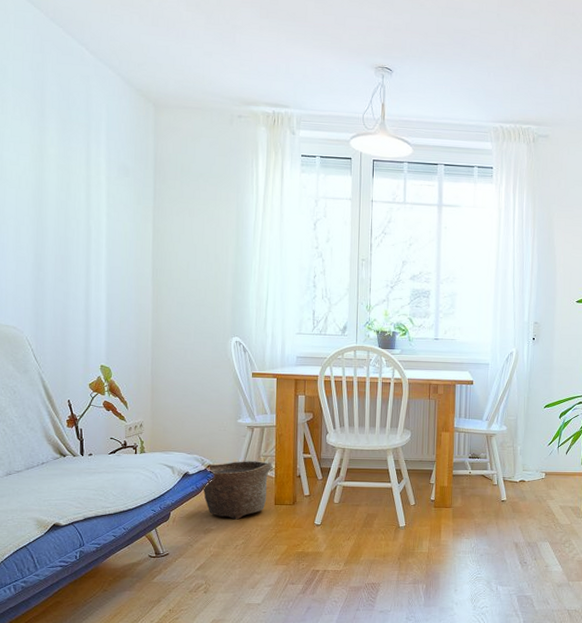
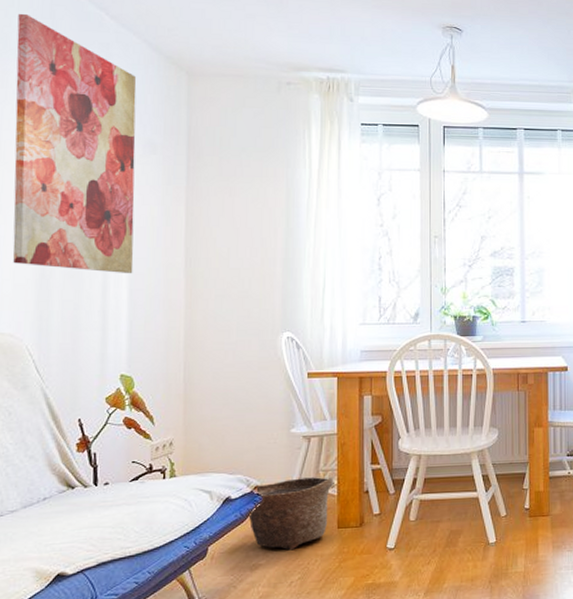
wall art: none [13,47,112,281] -> present [12,13,137,274]

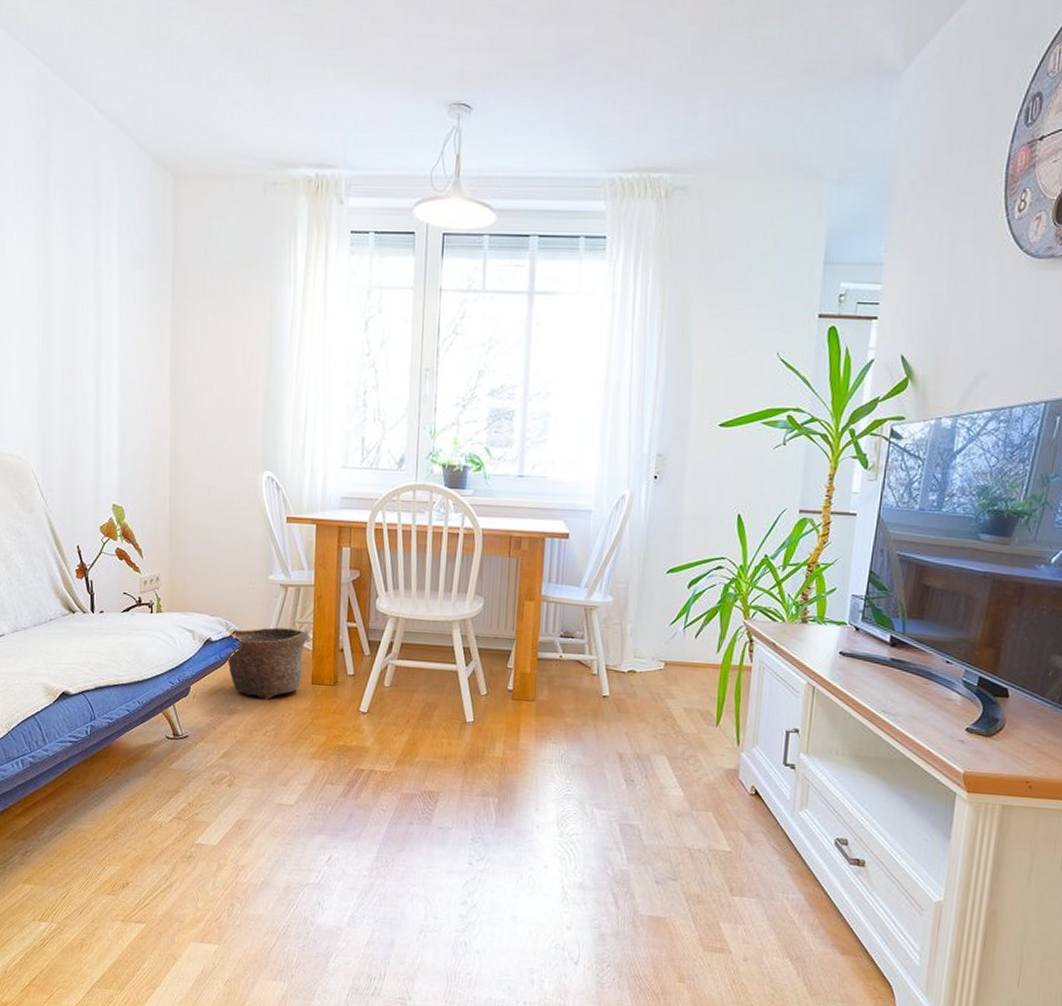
wall art: present [12,13,137,274] -> none [15,112,125,400]

